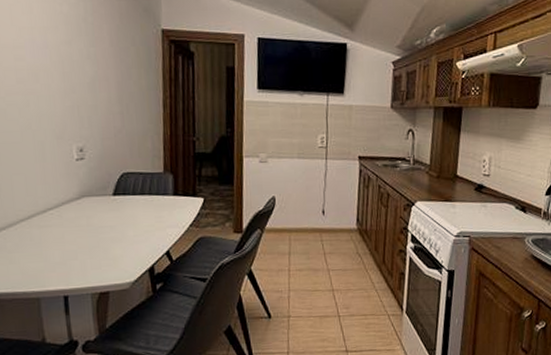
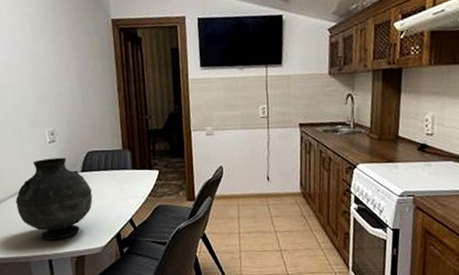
vase: none [28,177,124,273] -> present [15,157,93,241]

